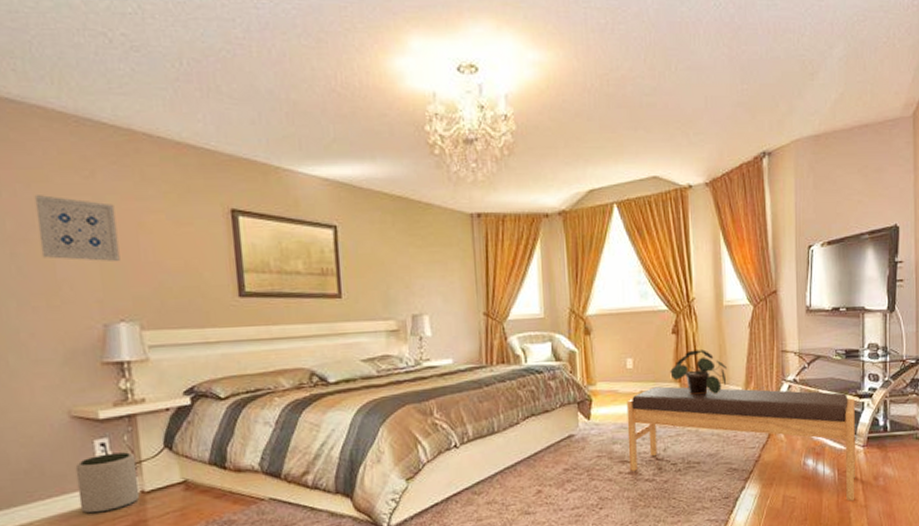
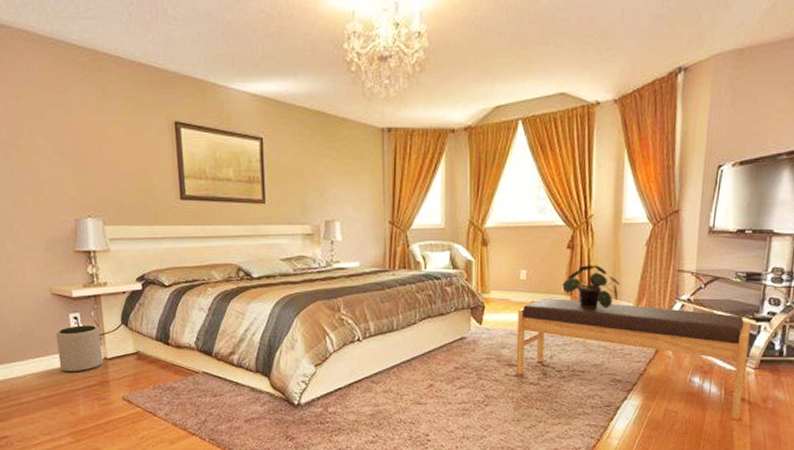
wall art: present [34,195,120,262] -> none [22,108,87,167]

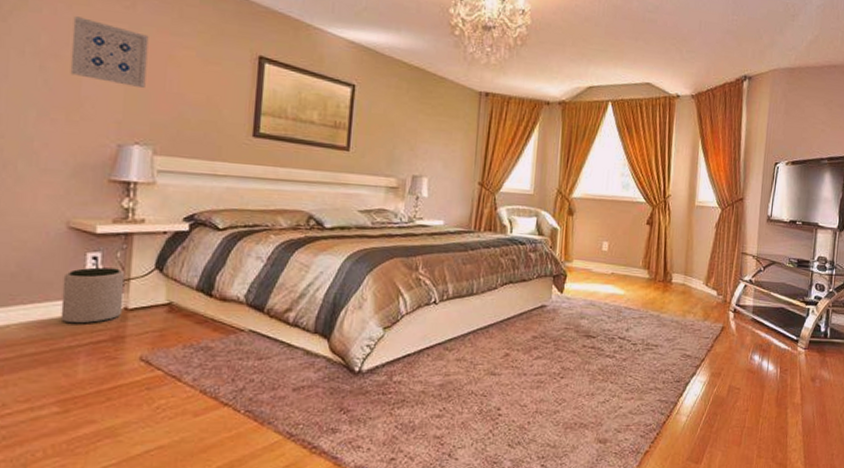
wall art: none [22,108,87,167] -> present [70,16,149,89]
bench: present [515,298,751,420] -> none [592,271,802,398]
potted plant: present [562,265,619,309] -> none [640,242,692,285]

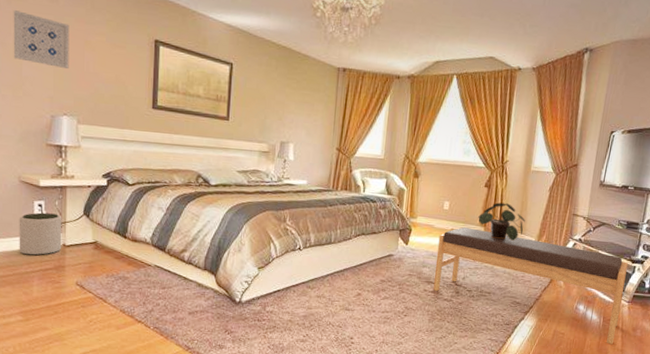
bench: none [592,271,802,398] -> present [432,227,628,345]
potted plant: none [640,242,692,285] -> present [478,202,525,241]

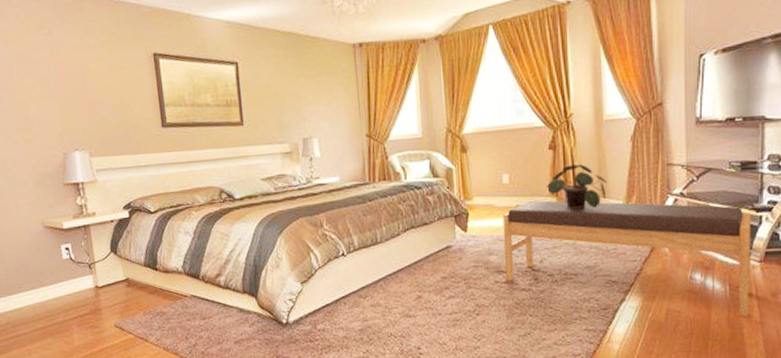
wall art: present [13,10,69,70] -> none [11,51,73,103]
plant pot: present [19,212,62,256] -> none [49,255,95,303]

